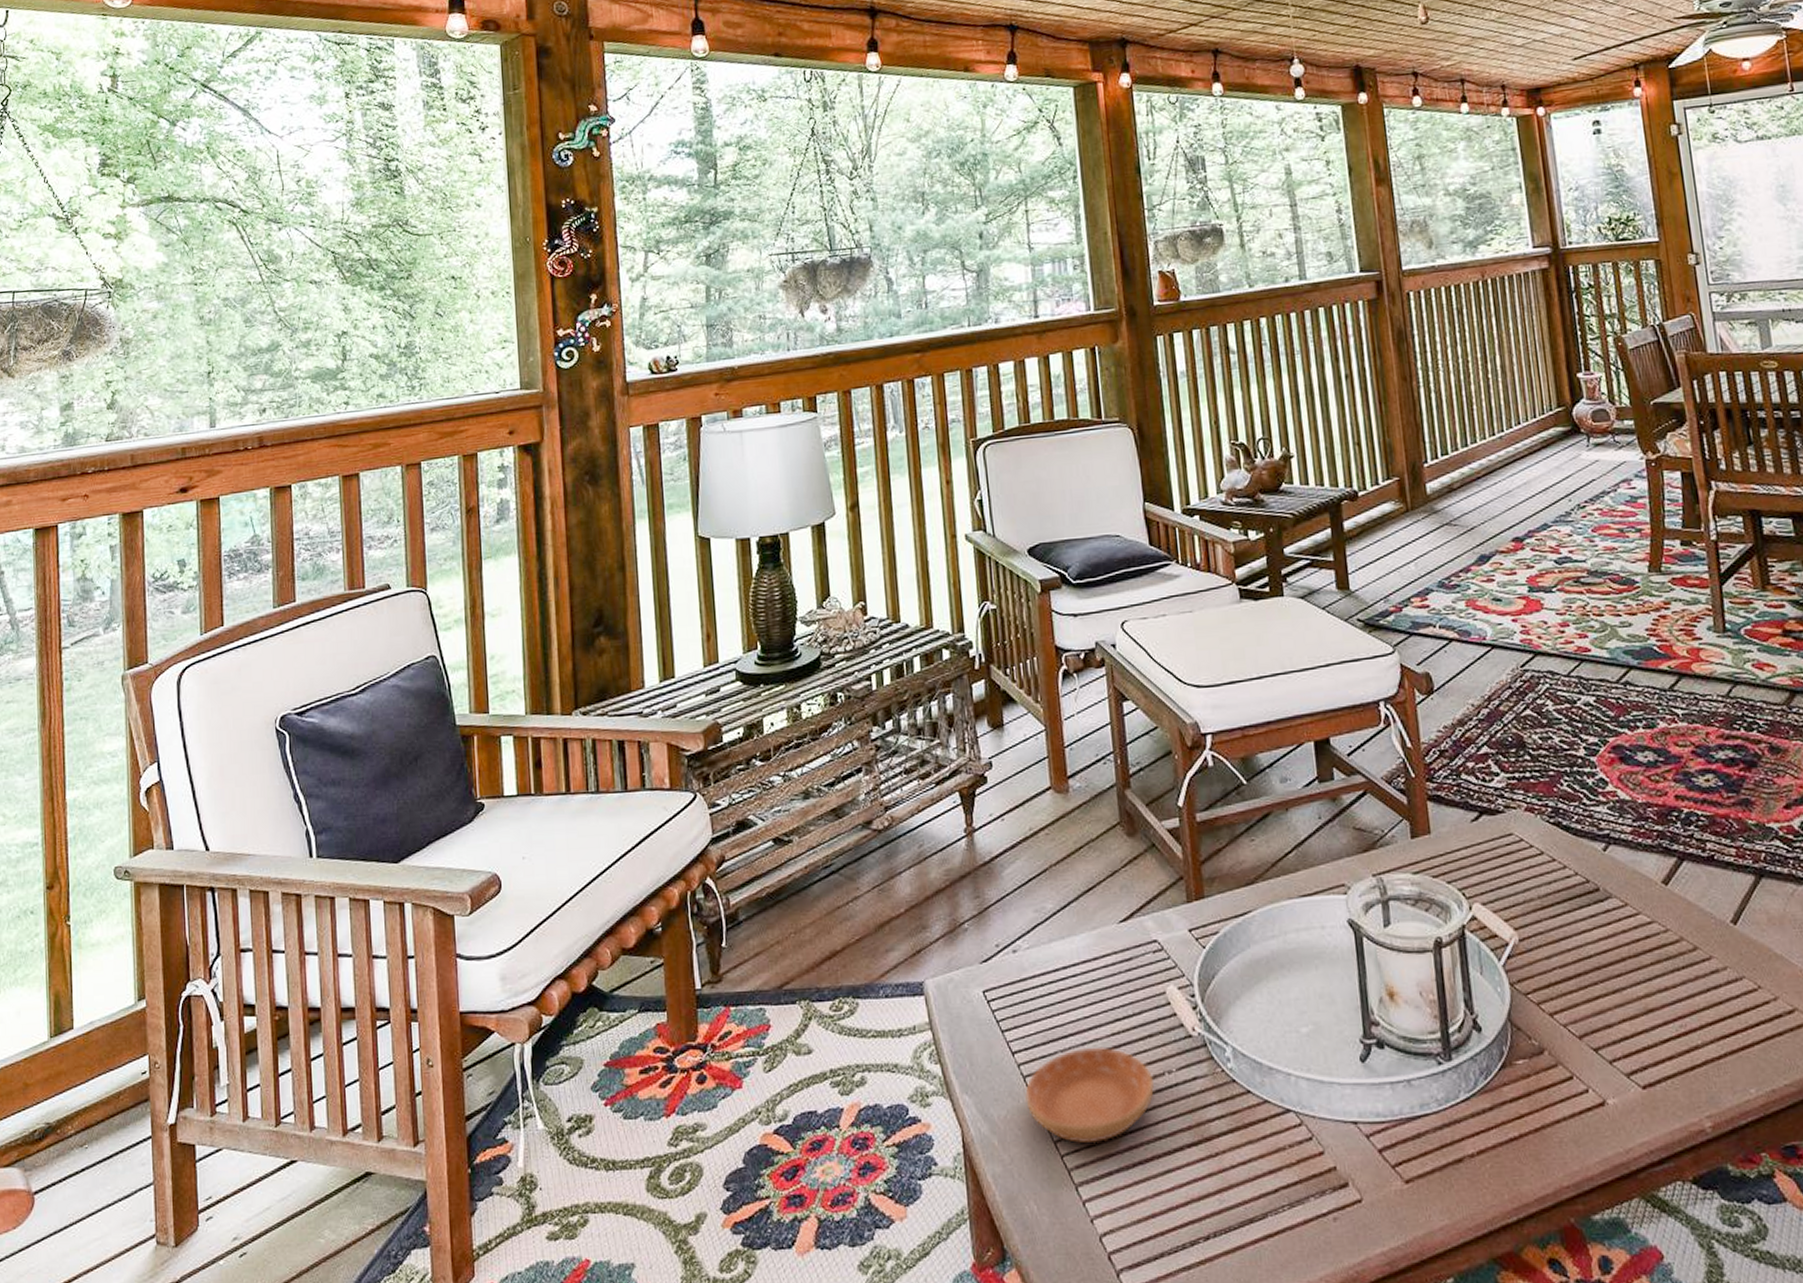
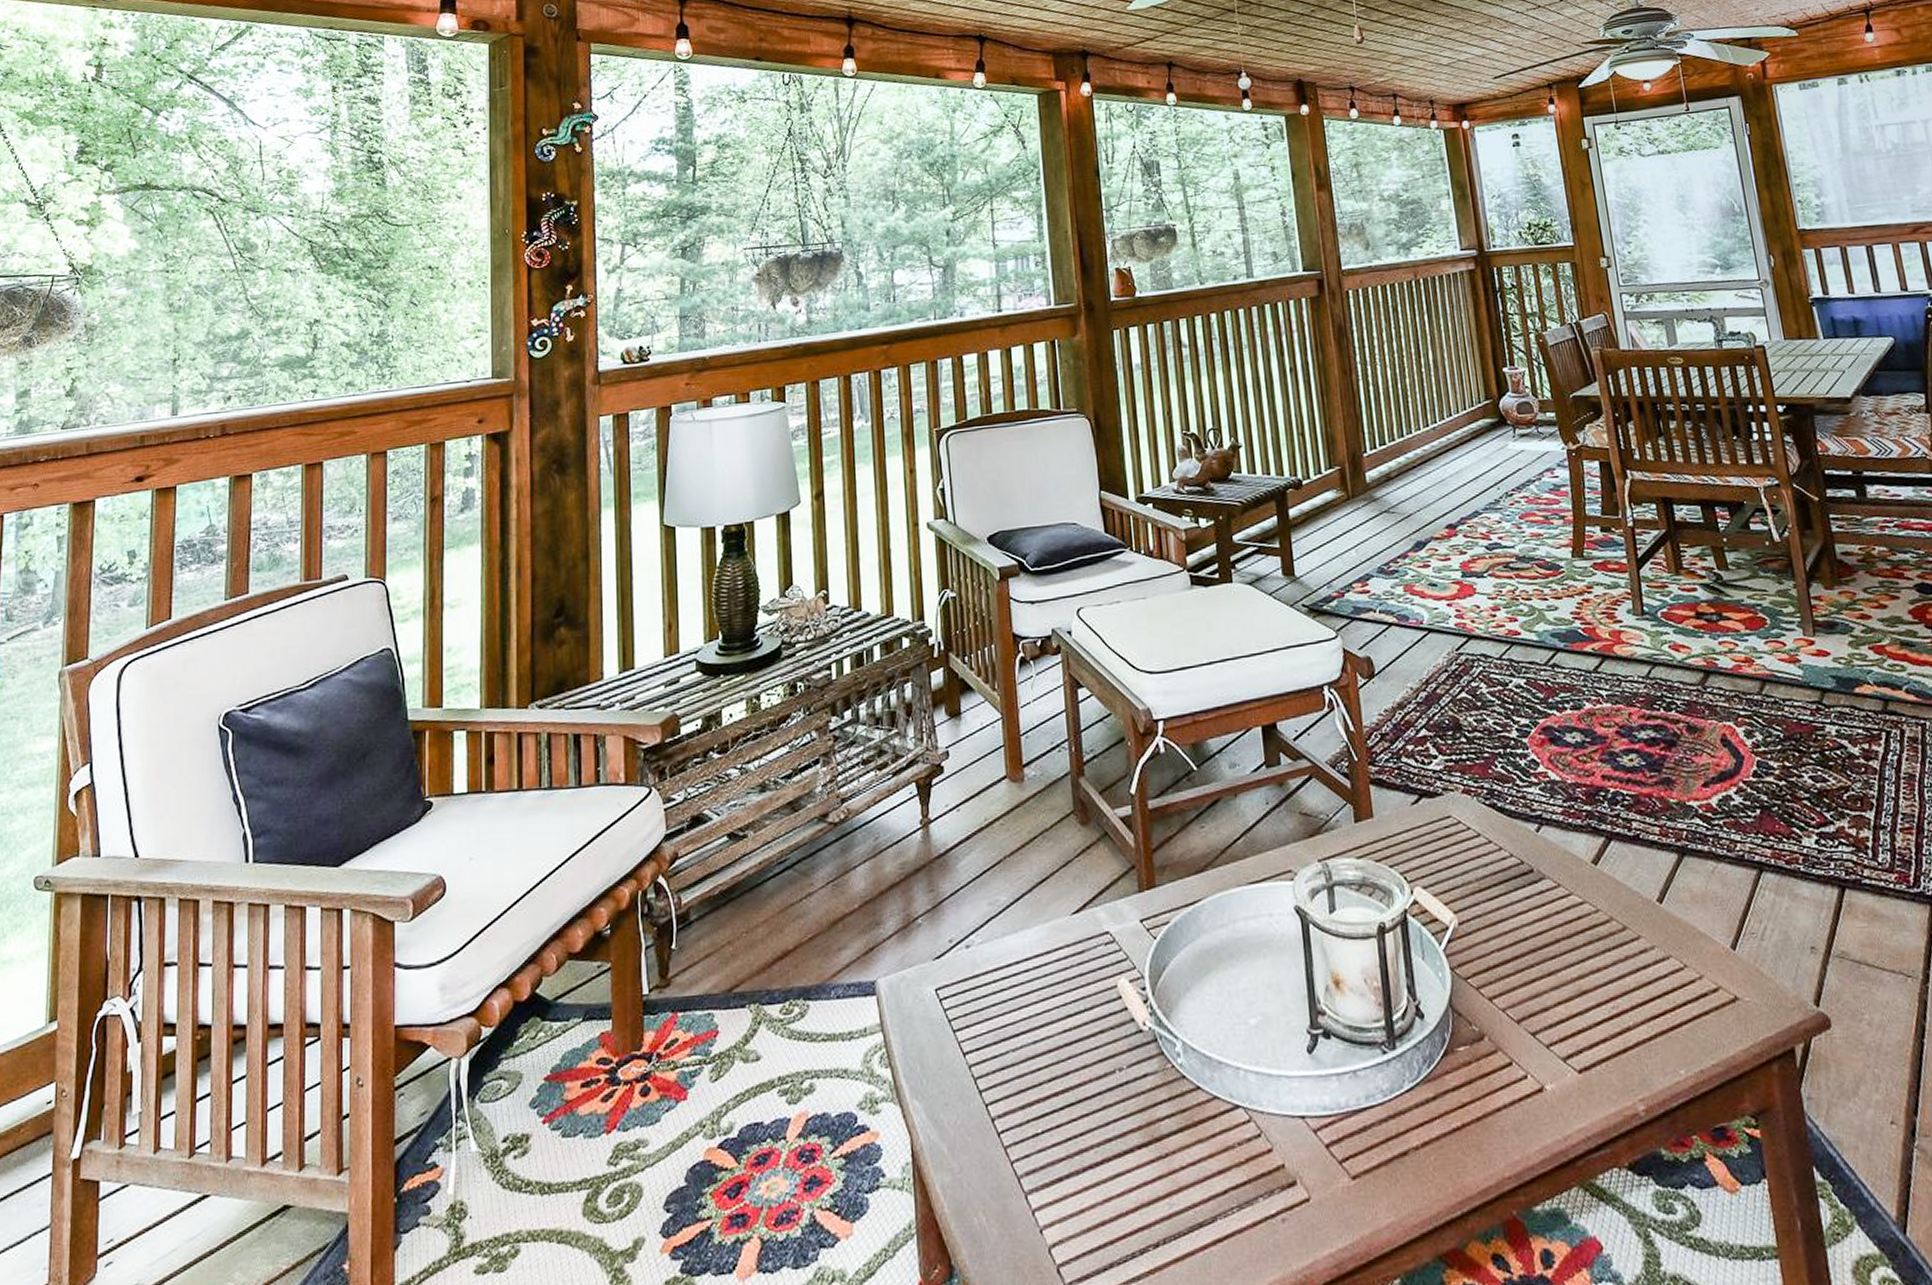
saucer: present [1025,1046,1154,1144] -> none [975,1044,1105,1148]

